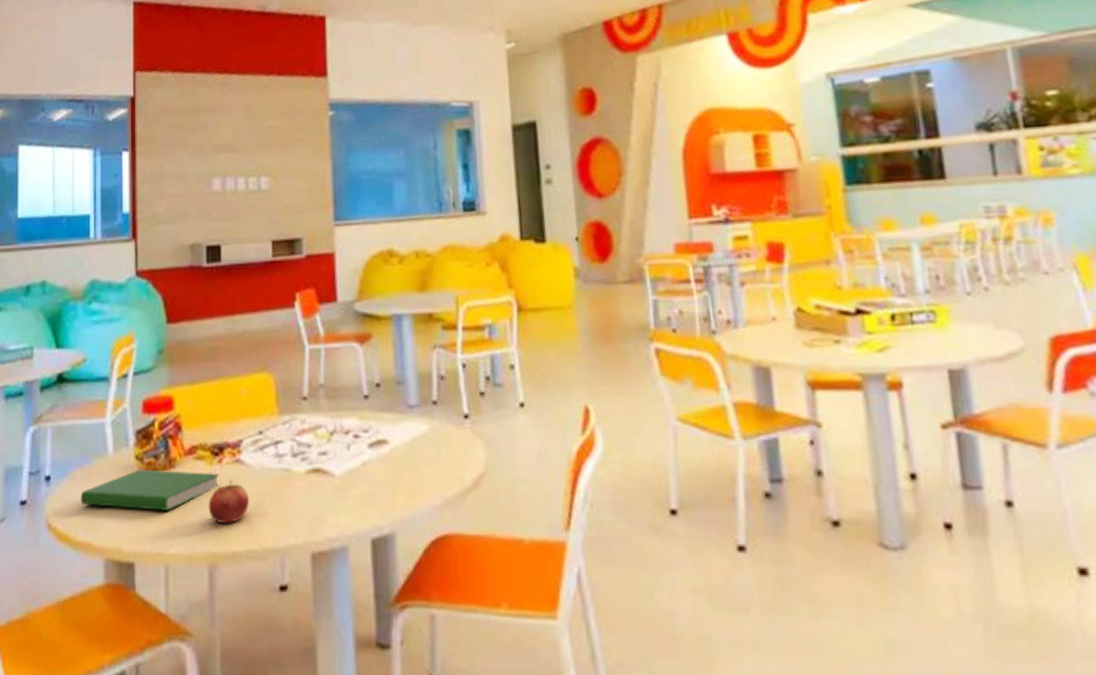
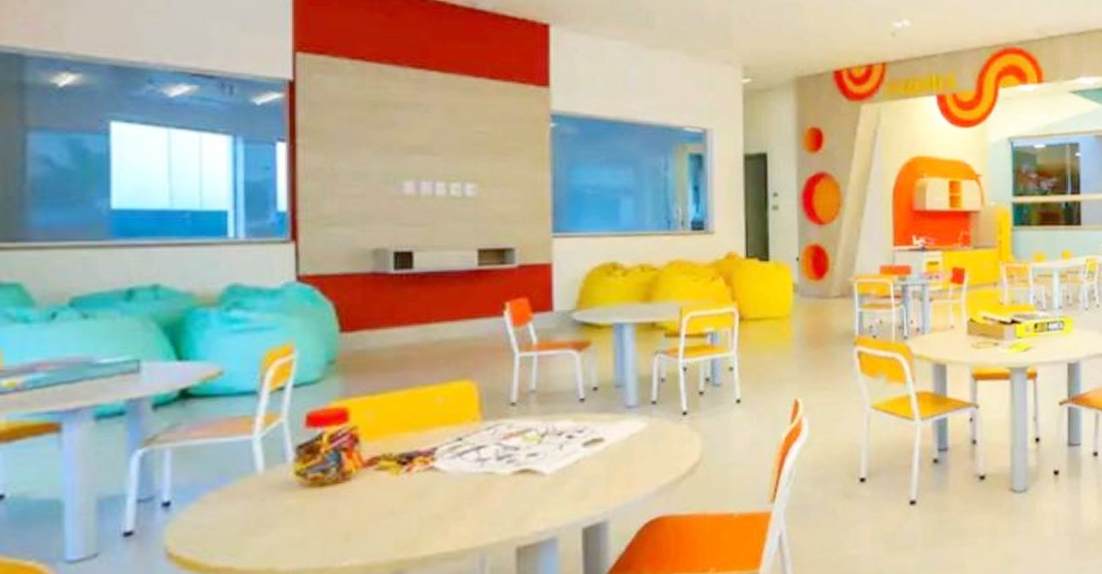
hardcover book: present [80,469,220,511] -> none [216,482,408,529]
apple: present [208,479,249,523] -> none [393,486,444,531]

